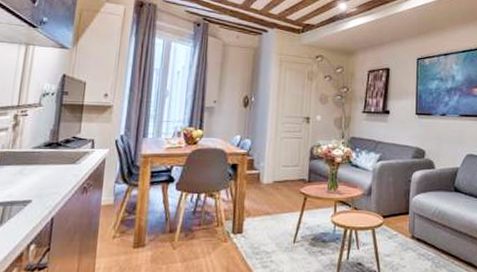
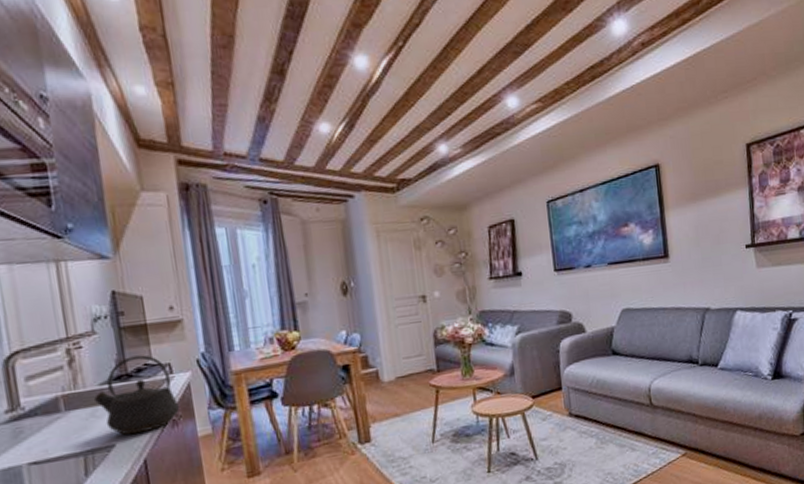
kettle: none [25,129,93,194] -> present [94,355,180,435]

